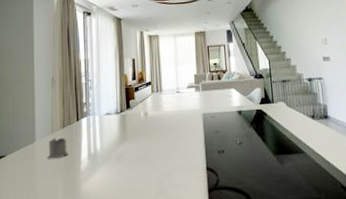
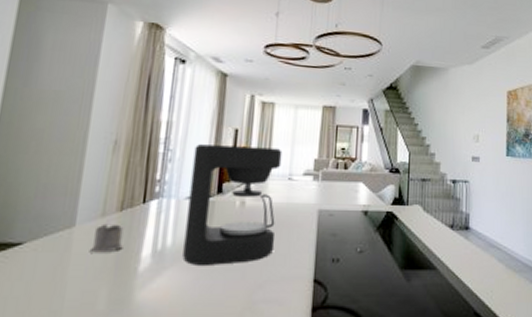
coffee maker: none [106,69,174,163] -> present [183,144,282,265]

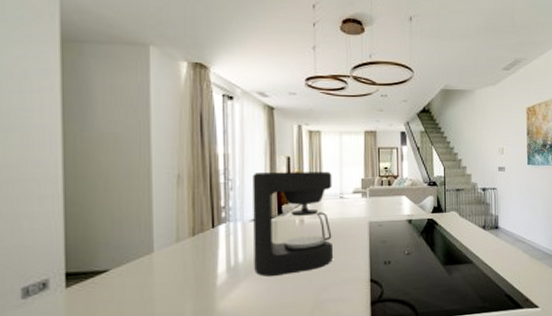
tea glass holder: present [91,223,124,253] -> none [172,247,200,273]

